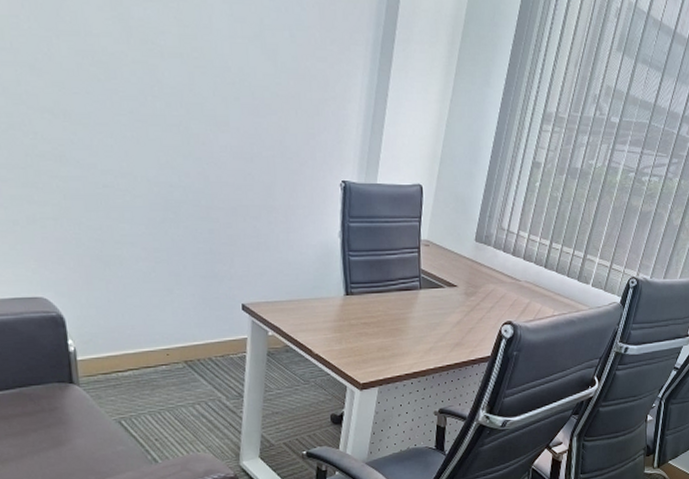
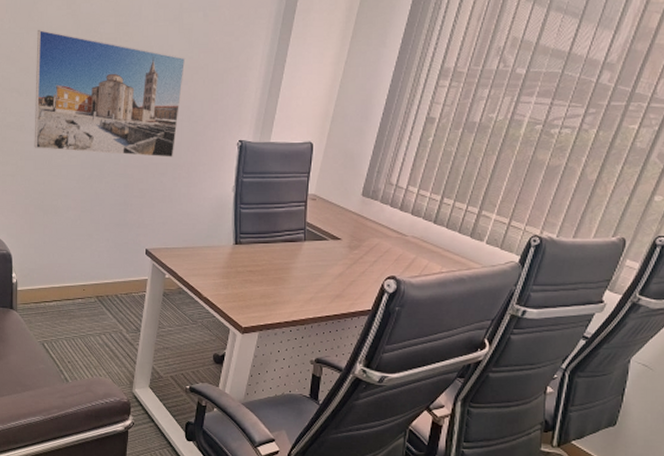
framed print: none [71,33,273,199] -> present [34,29,186,158]

